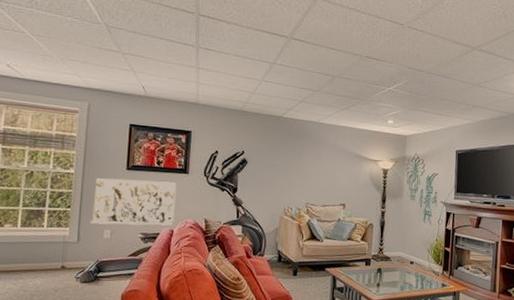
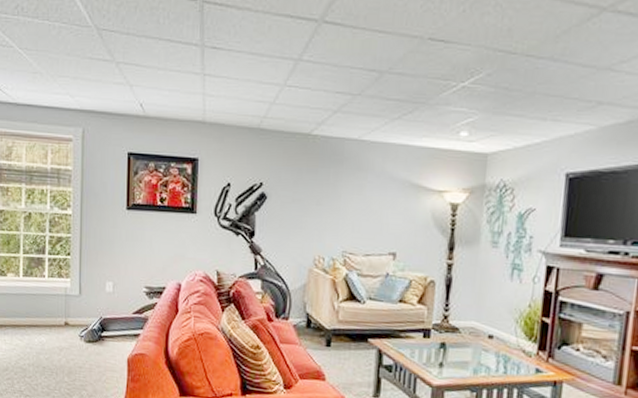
relief sculpture: present [90,178,177,226] -> none [91,219,183,279]

